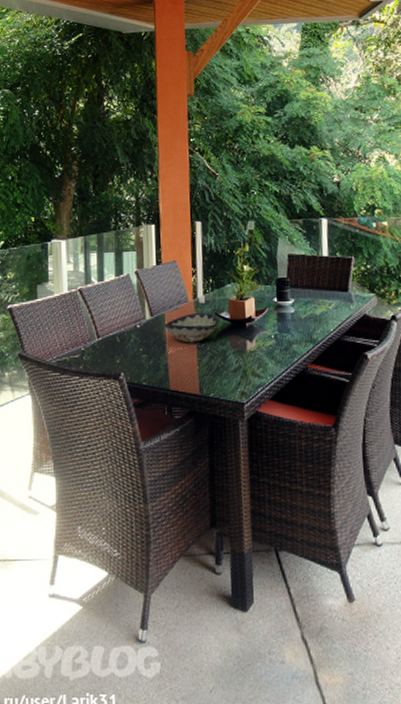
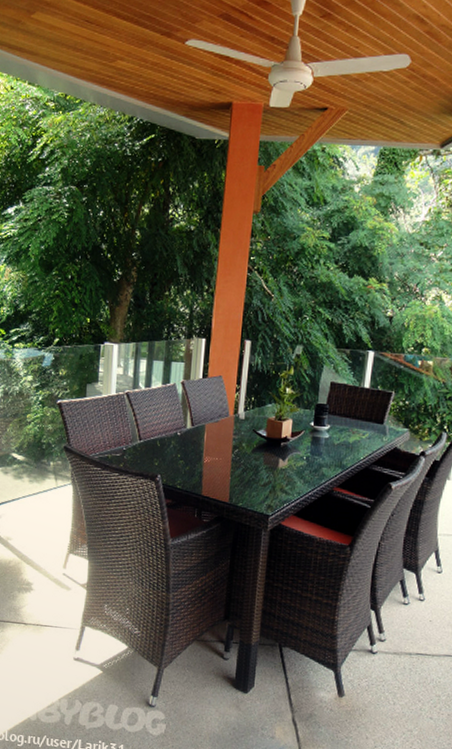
decorative bowl: present [164,312,220,343] -> none [203,427,256,456]

